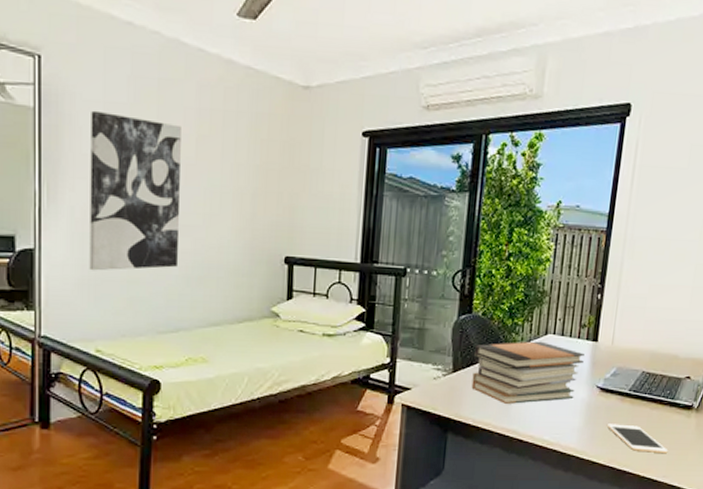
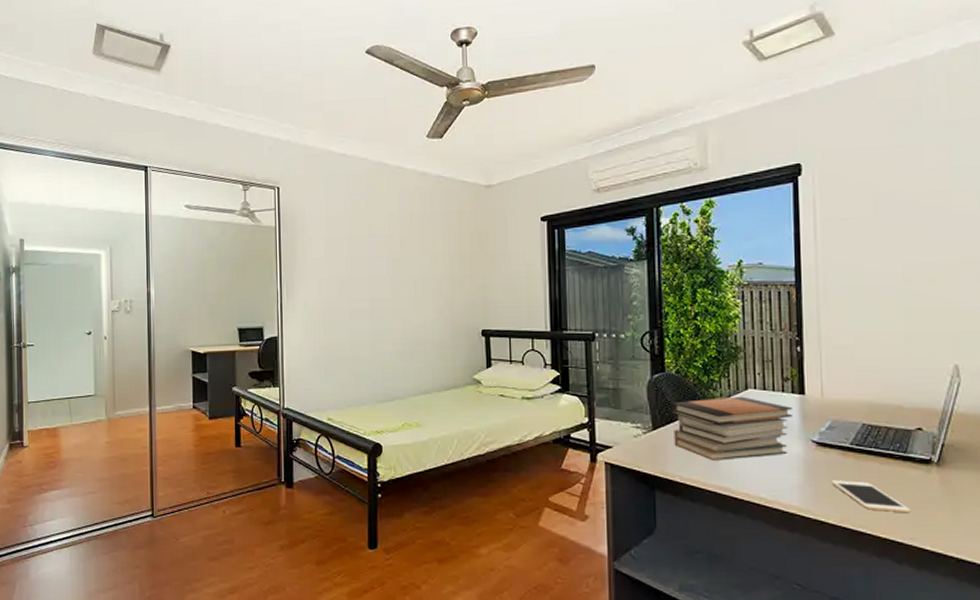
wall art: present [89,110,181,271] -> none [317,224,392,352]

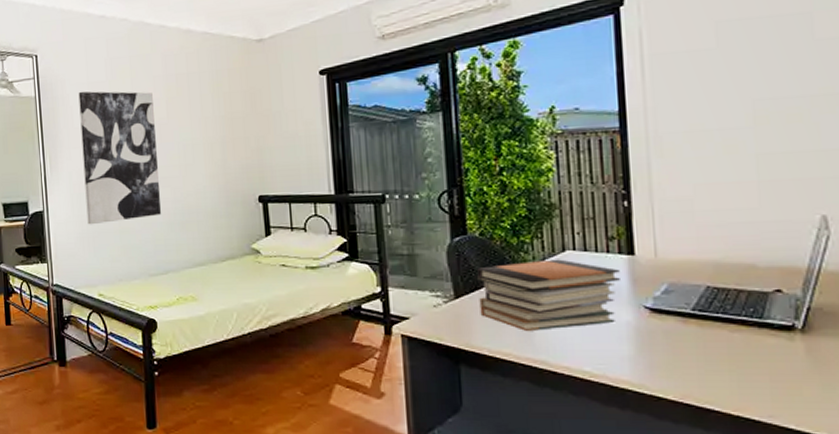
wall art: none [317,224,392,352] -> present [78,91,162,225]
cell phone: present [830,480,911,514] -> none [668,351,770,388]

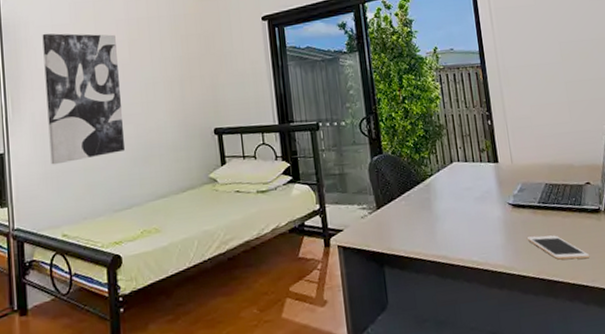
book stack: present [477,259,620,331] -> none [392,169,491,232]
cell phone: none [668,351,770,388] -> present [526,235,590,260]

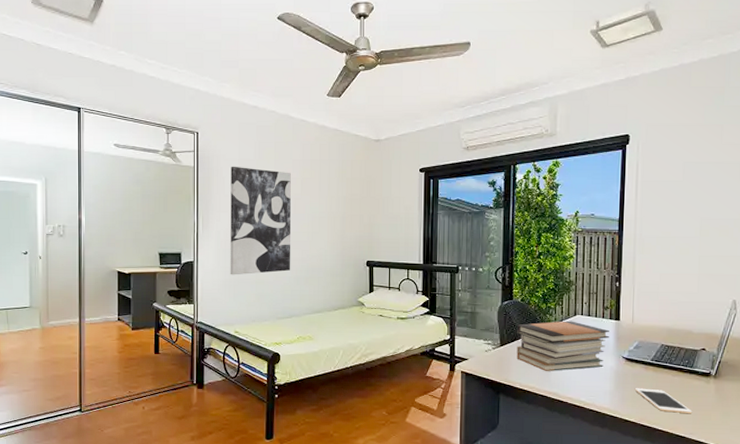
book stack: none [392,169,491,232] -> present [516,321,609,371]

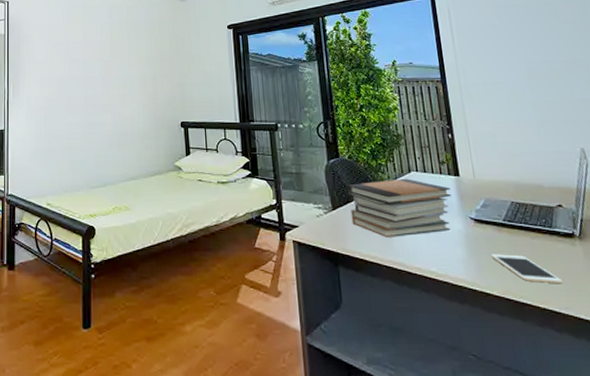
wall art: present [230,166,291,275] -> none [40,32,103,143]

